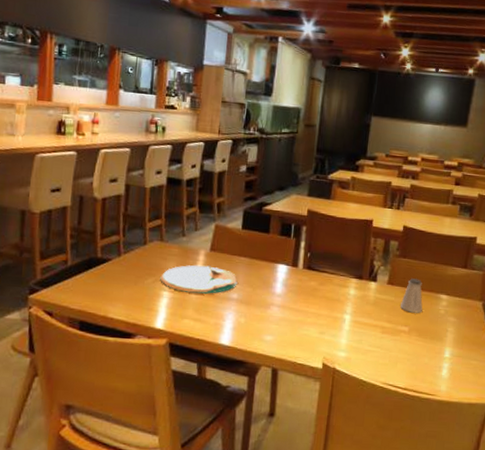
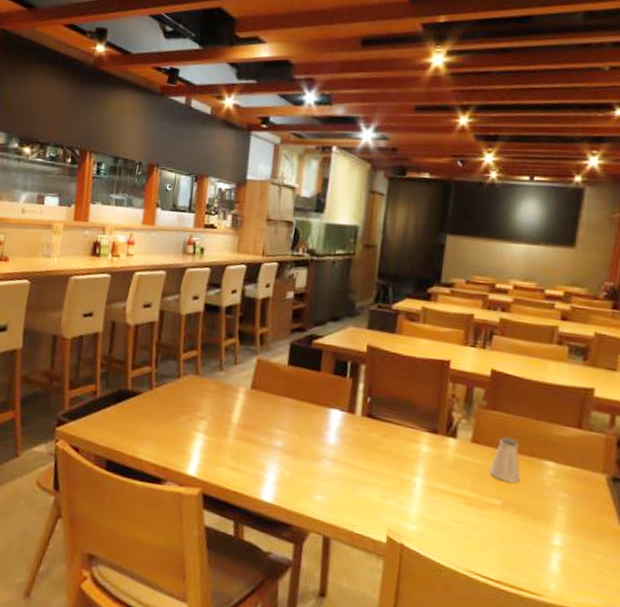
plate: present [160,264,238,294] -> none [194,404,283,439]

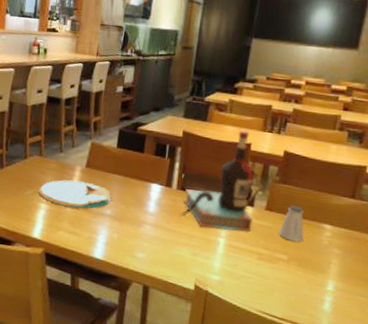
plate: none [194,404,283,439] -> present [38,180,112,209]
bottle: none [368,343,457,470] -> present [181,130,255,232]

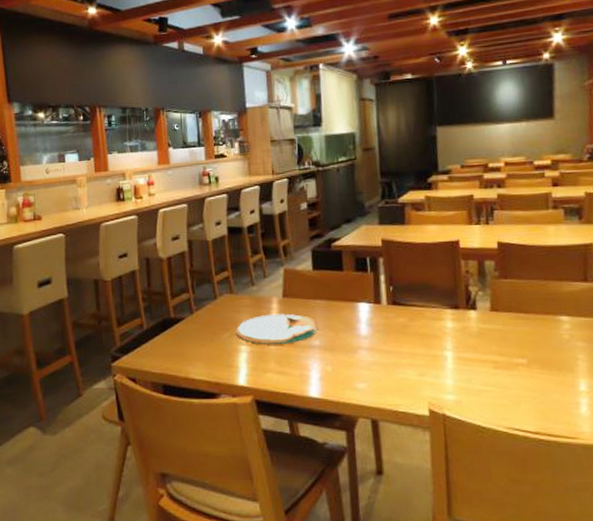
bottle: present [181,130,255,232] -> none [397,226,480,343]
saltshaker: present [279,205,304,242] -> none [511,301,541,341]

